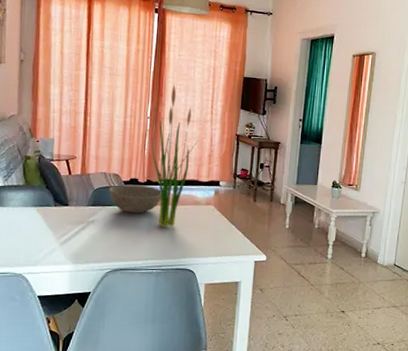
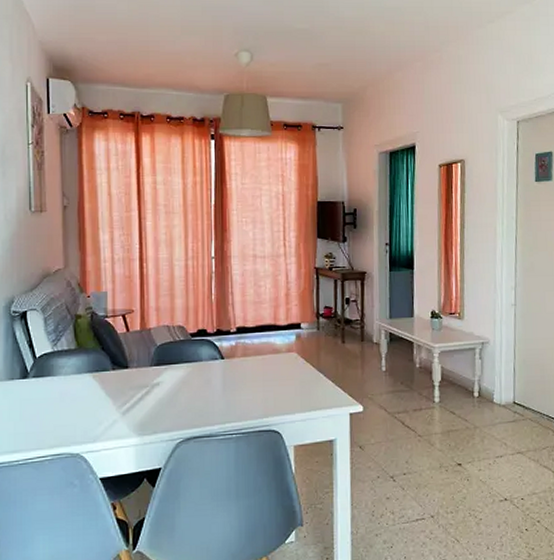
bowl: present [109,184,161,214] -> none [174,336,235,370]
plant: present [151,82,199,227] -> none [217,215,273,383]

